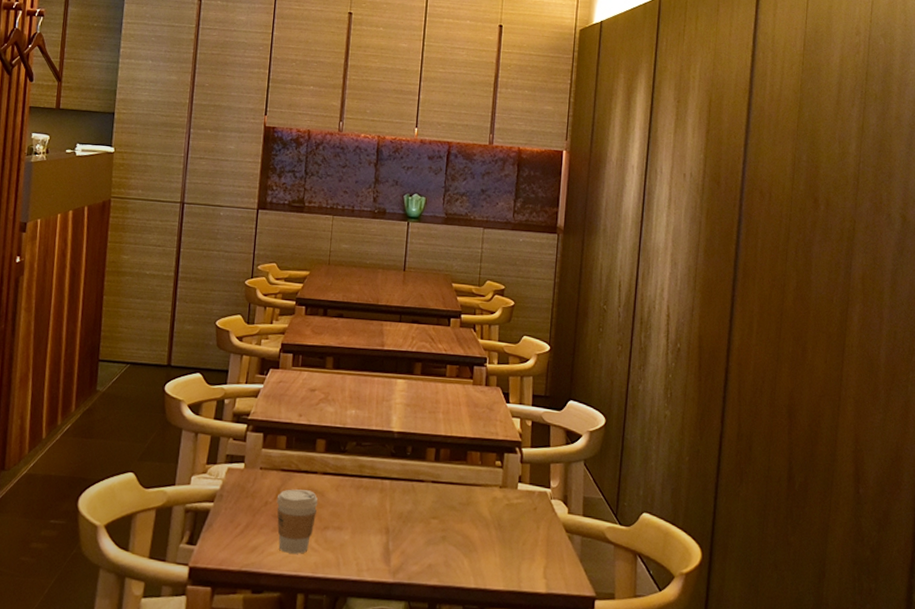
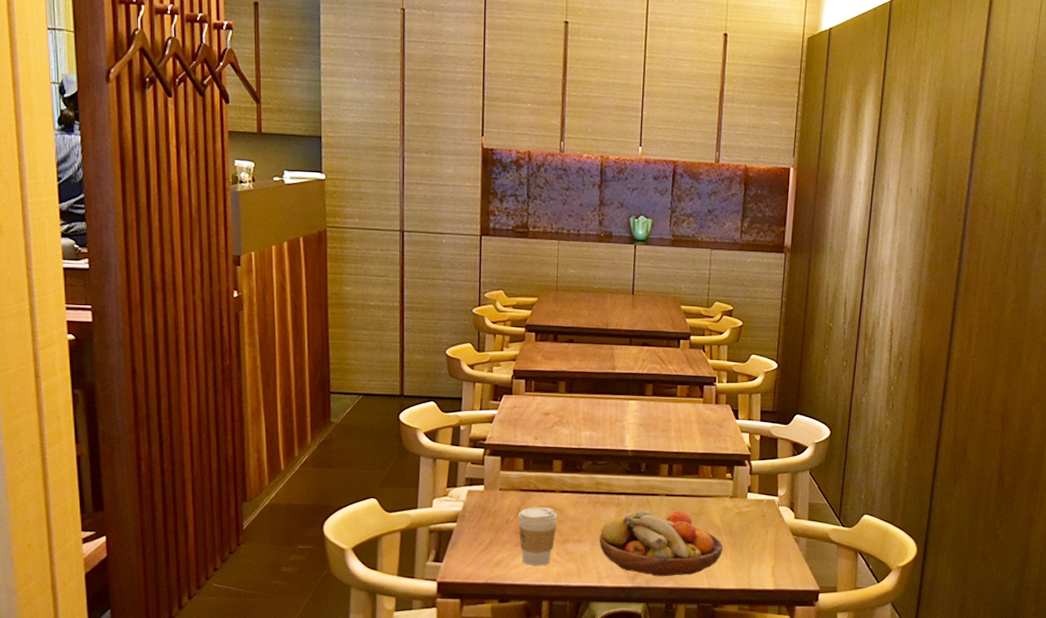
fruit bowl: none [360,497,491,573] -> present [599,510,723,577]

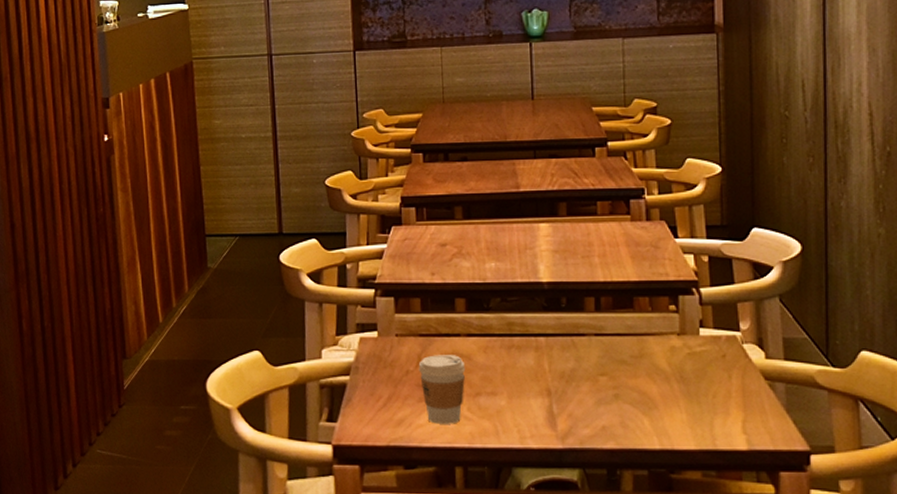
fruit bowl: present [599,510,723,577] -> none [518,352,674,436]

